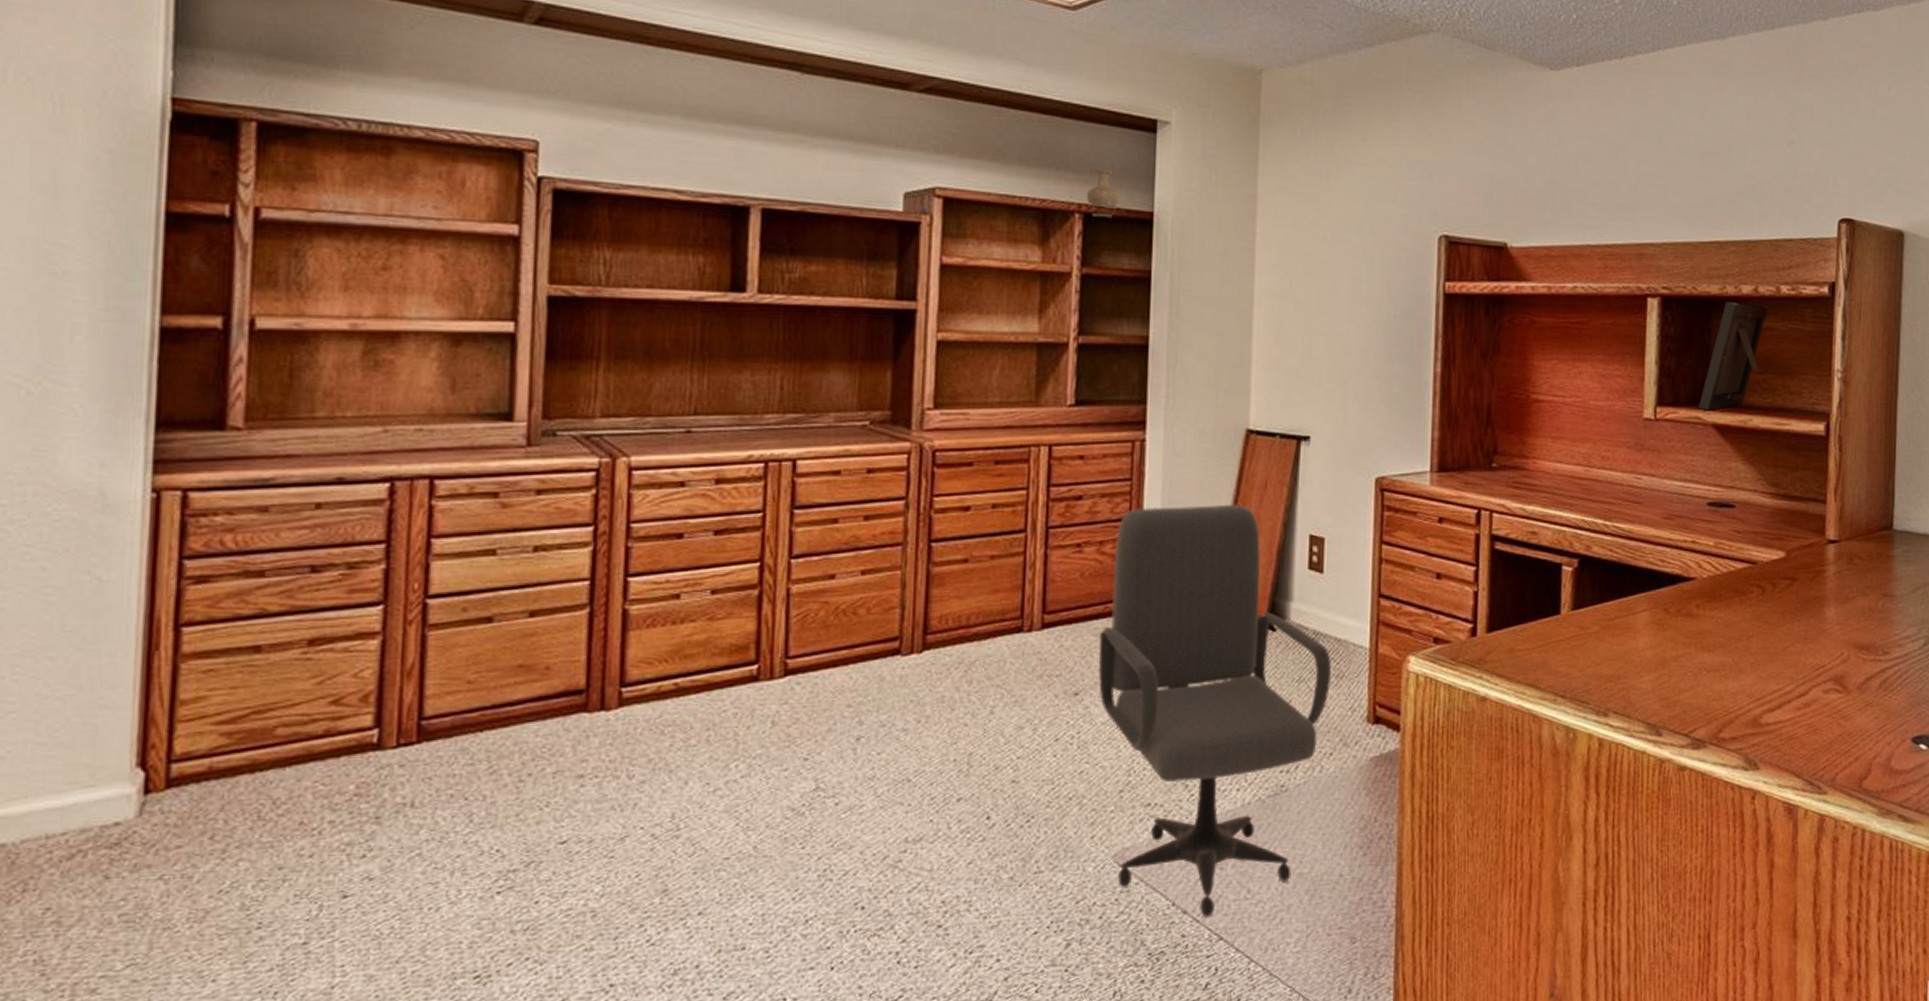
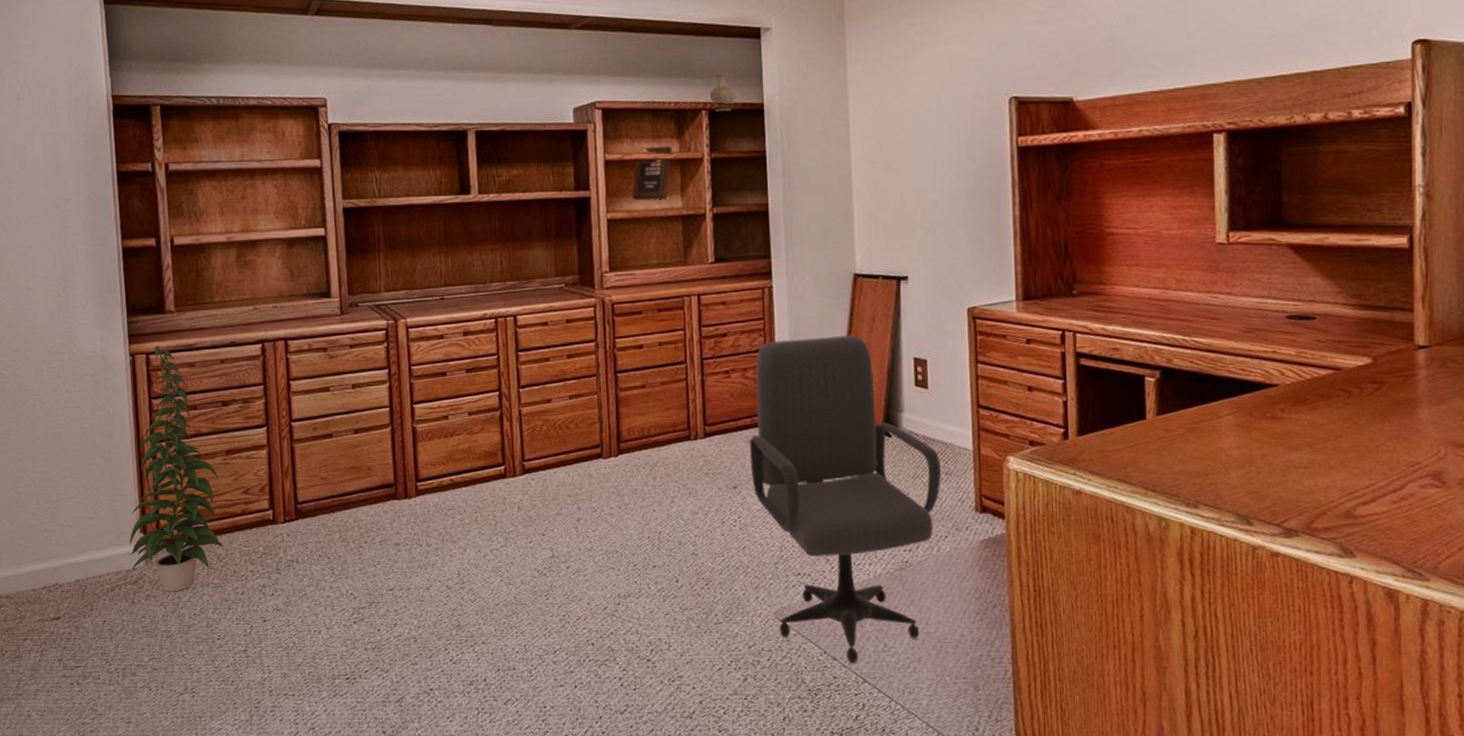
plant: none [110,479,290,859] -> present [129,346,224,592]
picture frame: none [972,252,1033,321] -> present [631,146,673,201]
picture frame: present [1699,302,1768,411] -> none [1272,130,1340,233]

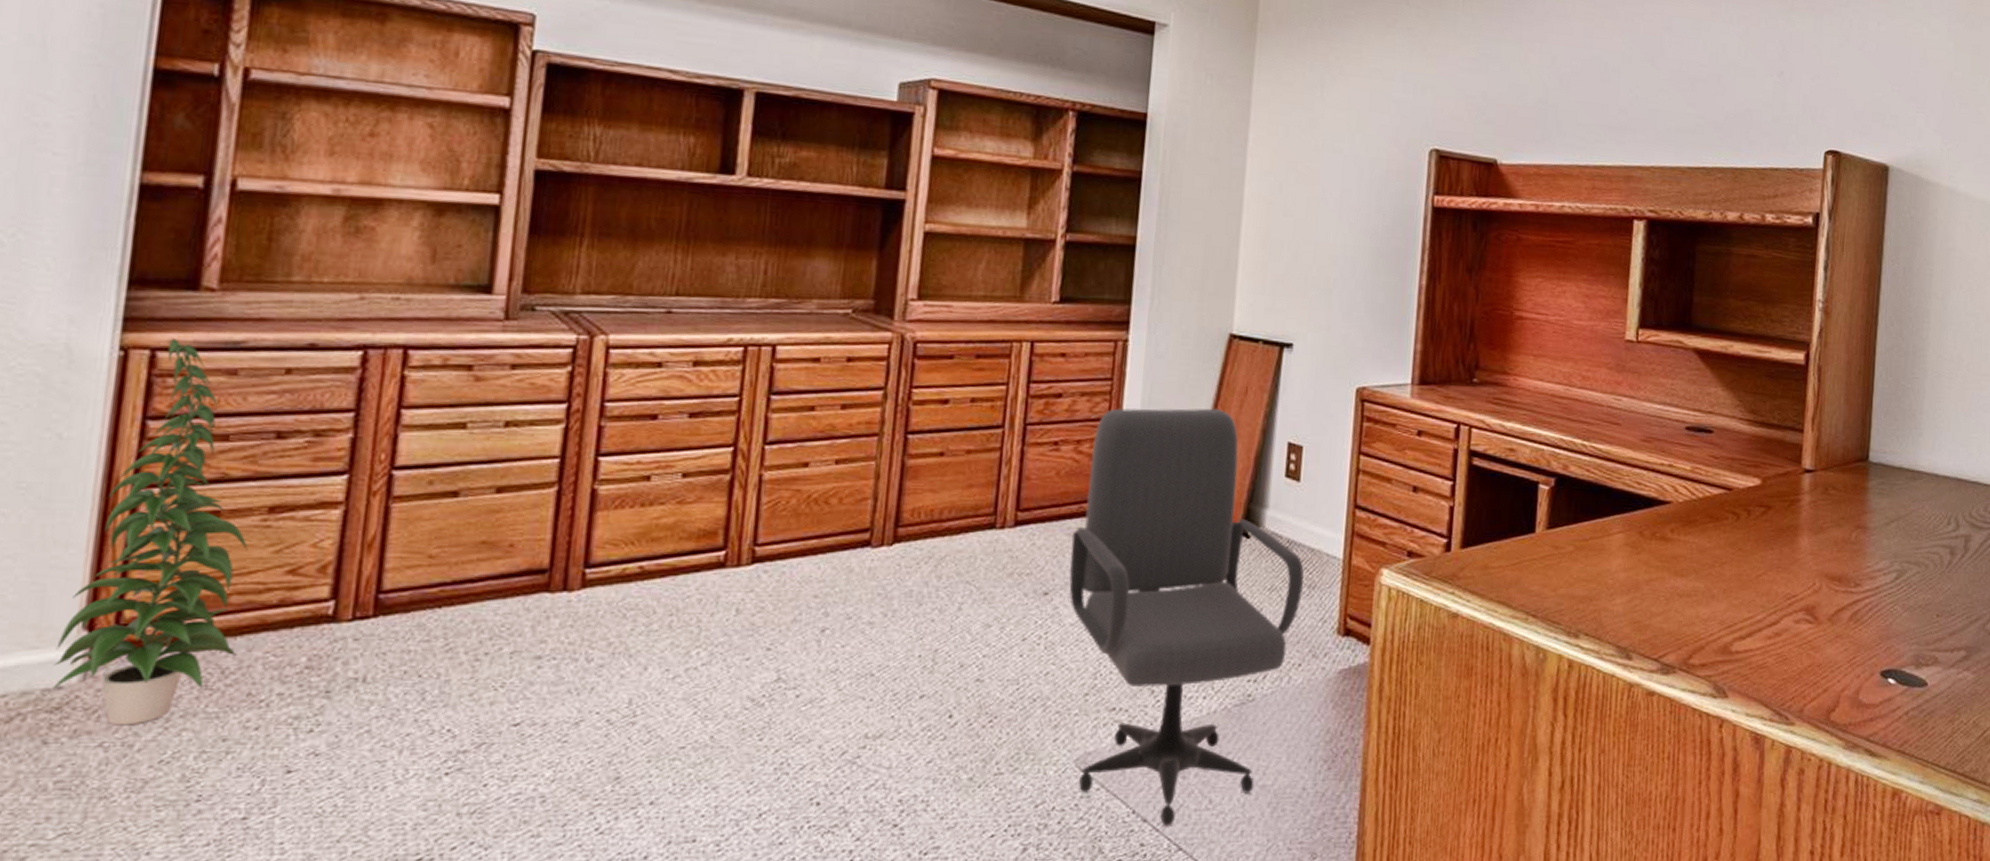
picture frame: present [631,146,673,201] -> none [961,147,1025,216]
vase: present [709,73,735,113] -> none [1081,68,1114,118]

